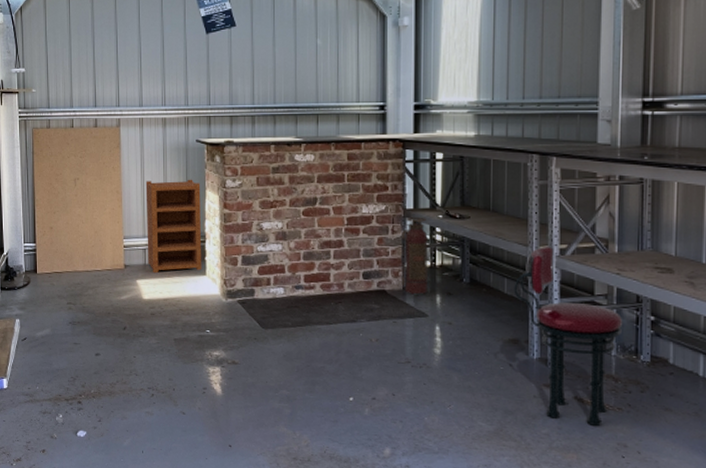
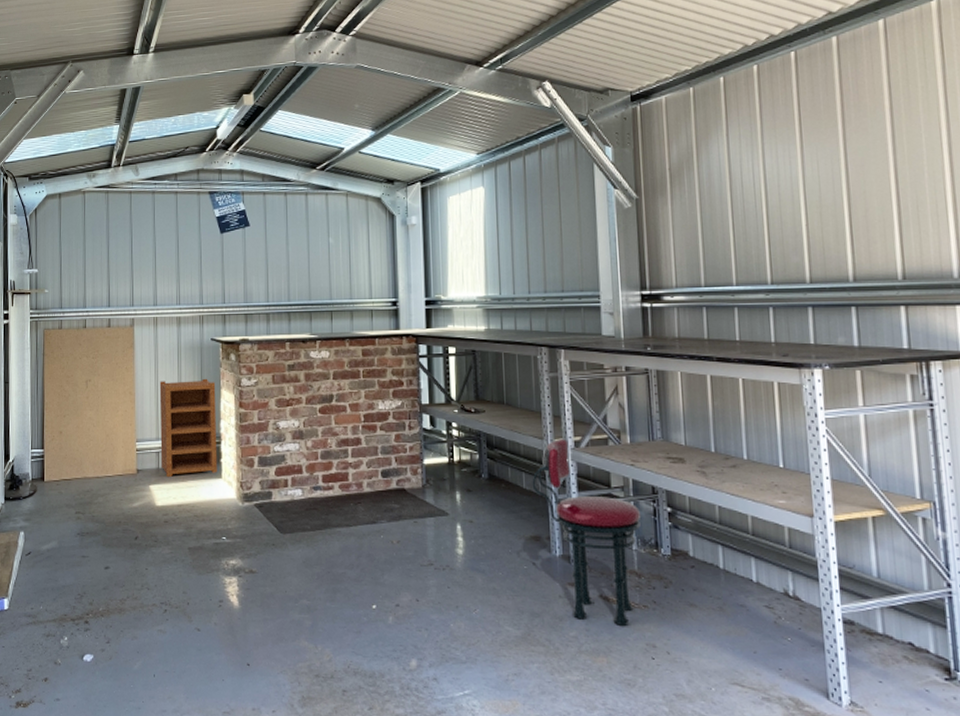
fire extinguisher: present [401,216,428,295] -> none [419,412,447,493]

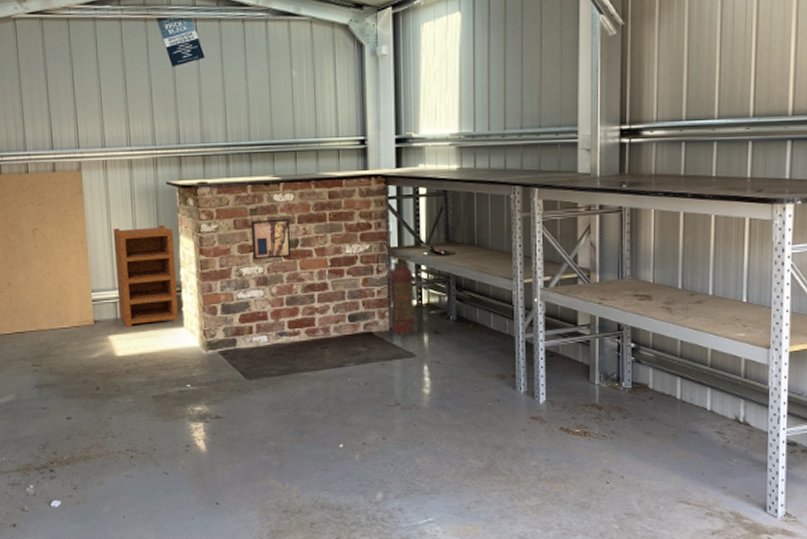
wall art: none [289,375,327,414] -> present [251,219,292,260]
fire extinguisher: none [419,412,447,493] -> present [387,254,414,335]
stool: present [532,438,641,626] -> none [500,278,604,454]

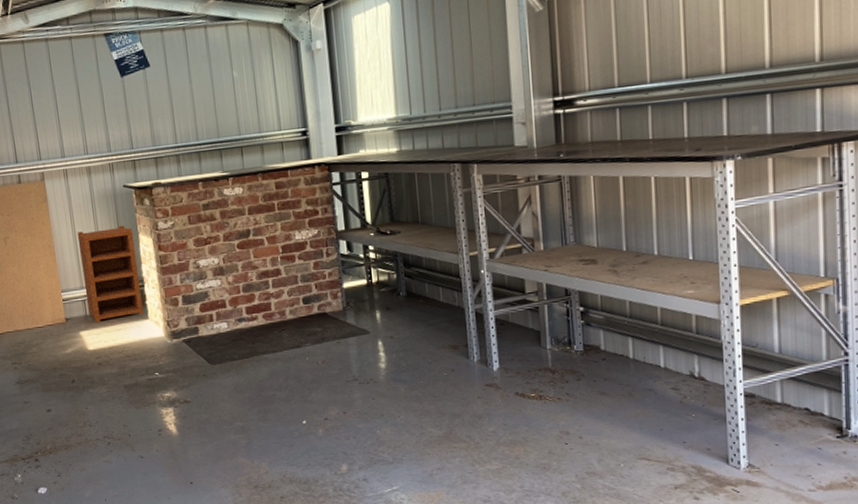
wall art: present [251,219,292,260] -> none [204,211,245,252]
fire extinguisher: present [387,254,414,335] -> none [336,237,367,314]

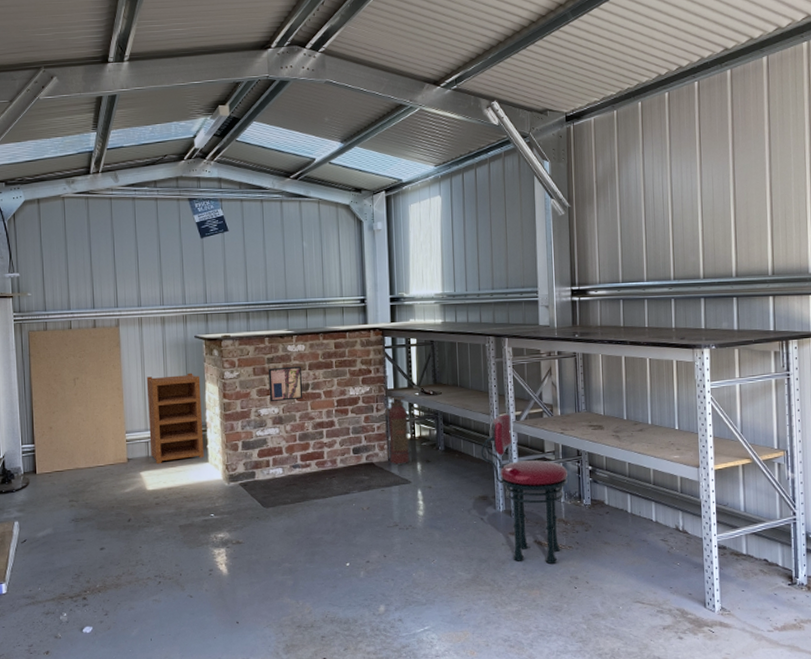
wall art: none [204,211,245,252] -> present [268,366,303,402]
fire extinguisher: none [336,237,367,314] -> present [385,395,409,465]
stool: none [449,251,554,418] -> present [480,413,568,564]

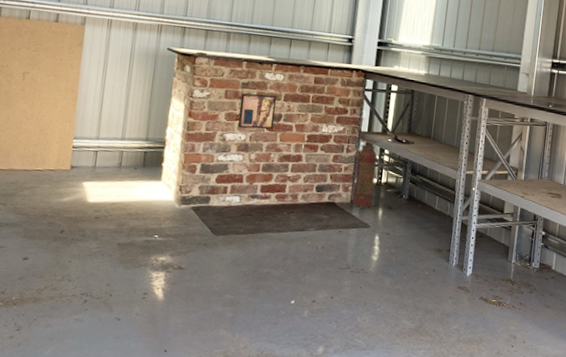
cupboard: present [146,372,204,465] -> none [98,82,167,177]
stool: present [480,413,568,564] -> none [442,171,522,321]

